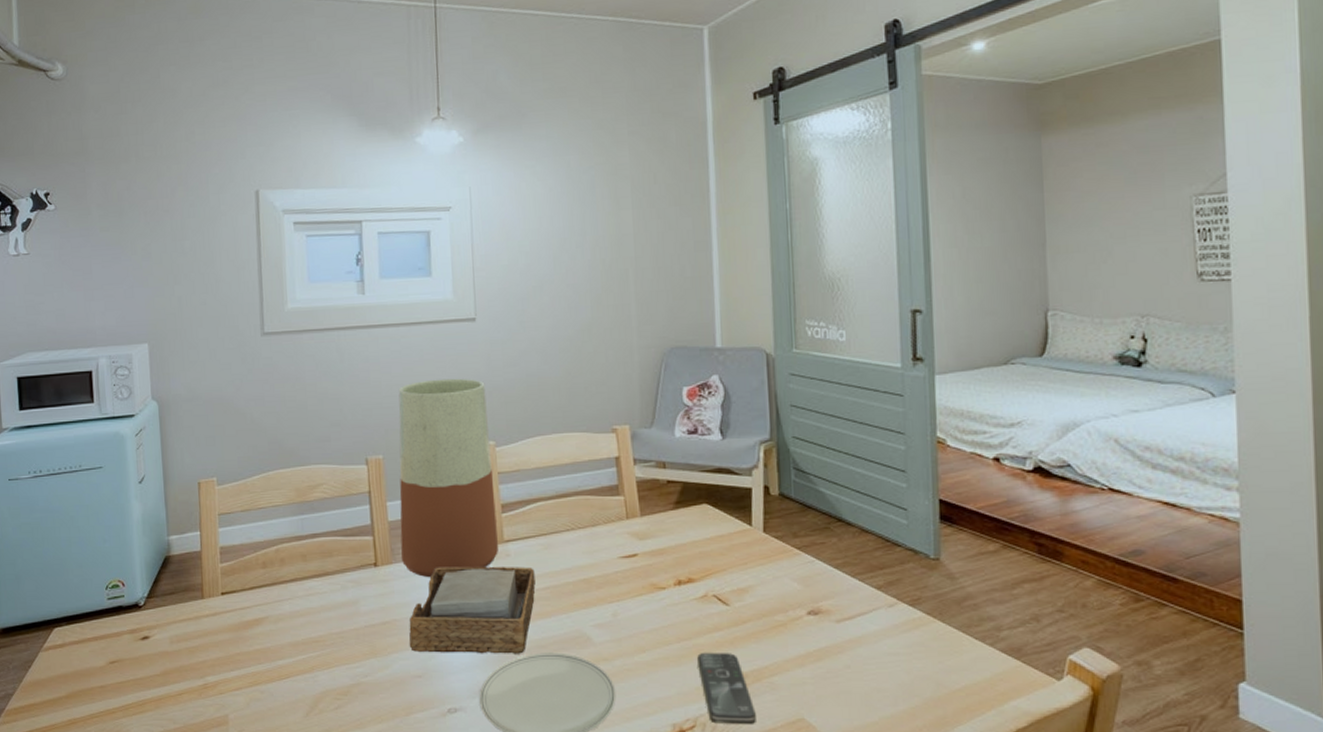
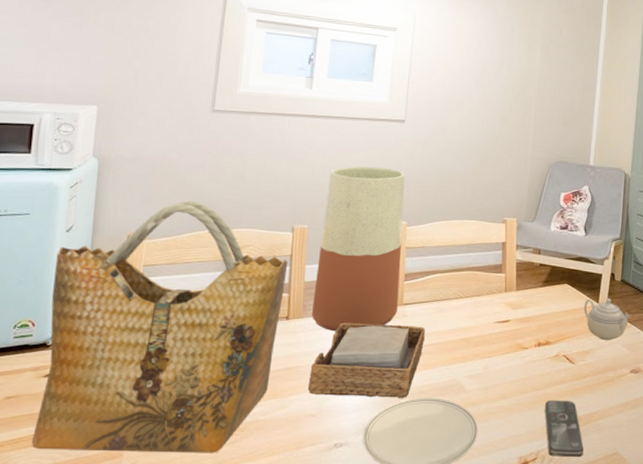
grocery bag: none [133,438,368,720] -> present [31,200,288,453]
teapot: none [732,518,798,574] -> present [583,298,630,341]

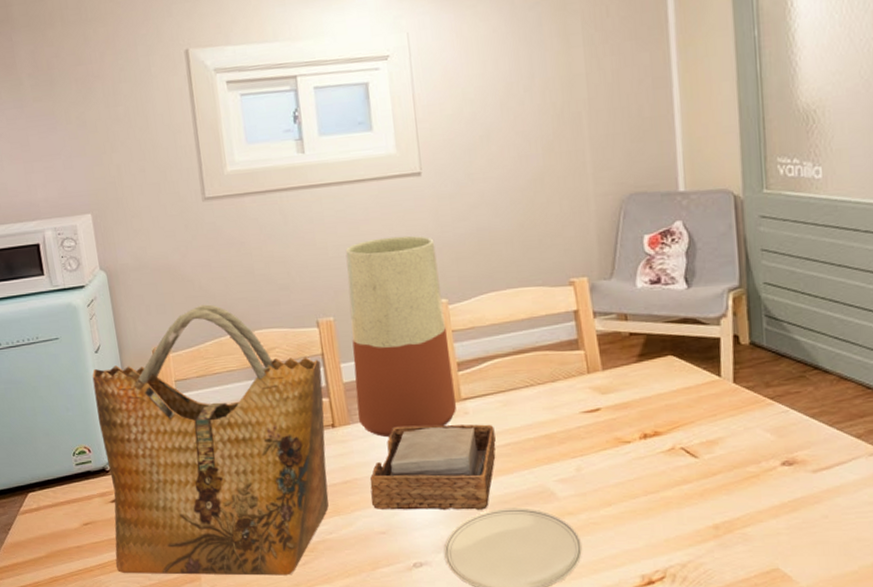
mobile phone: present [544,399,584,458] -> none [665,504,728,576]
teapot: present [583,298,630,341] -> none [700,368,771,425]

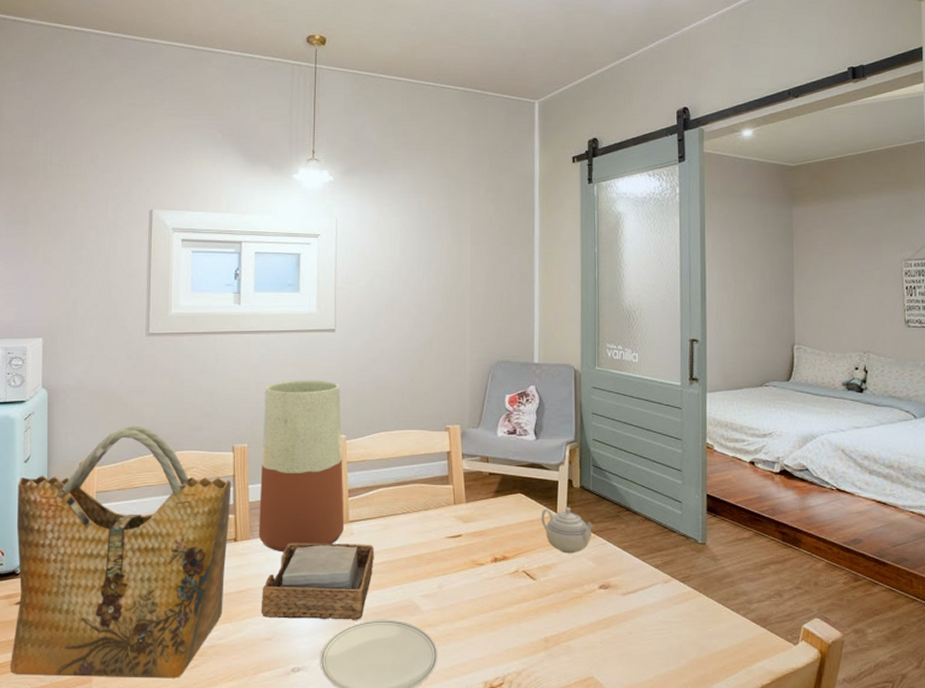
teapot: none [700,368,771,425] -> present [541,507,594,554]

